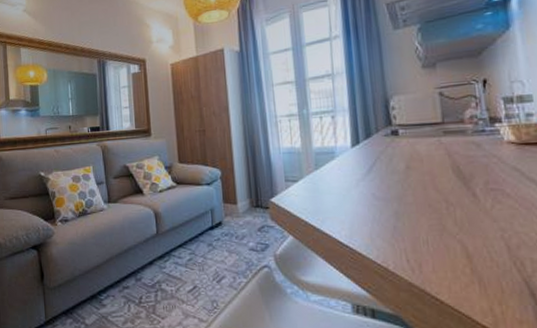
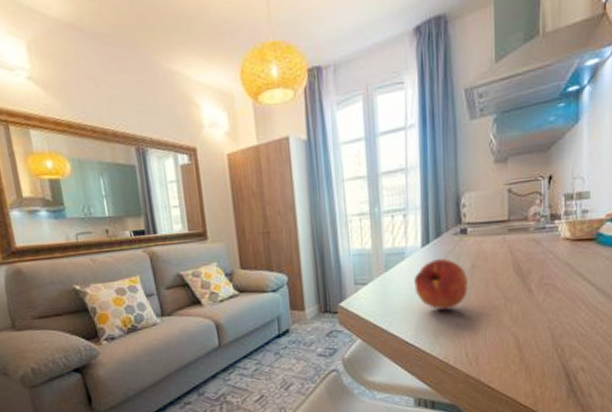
fruit: none [345,158,404,211] -> present [414,258,468,310]

